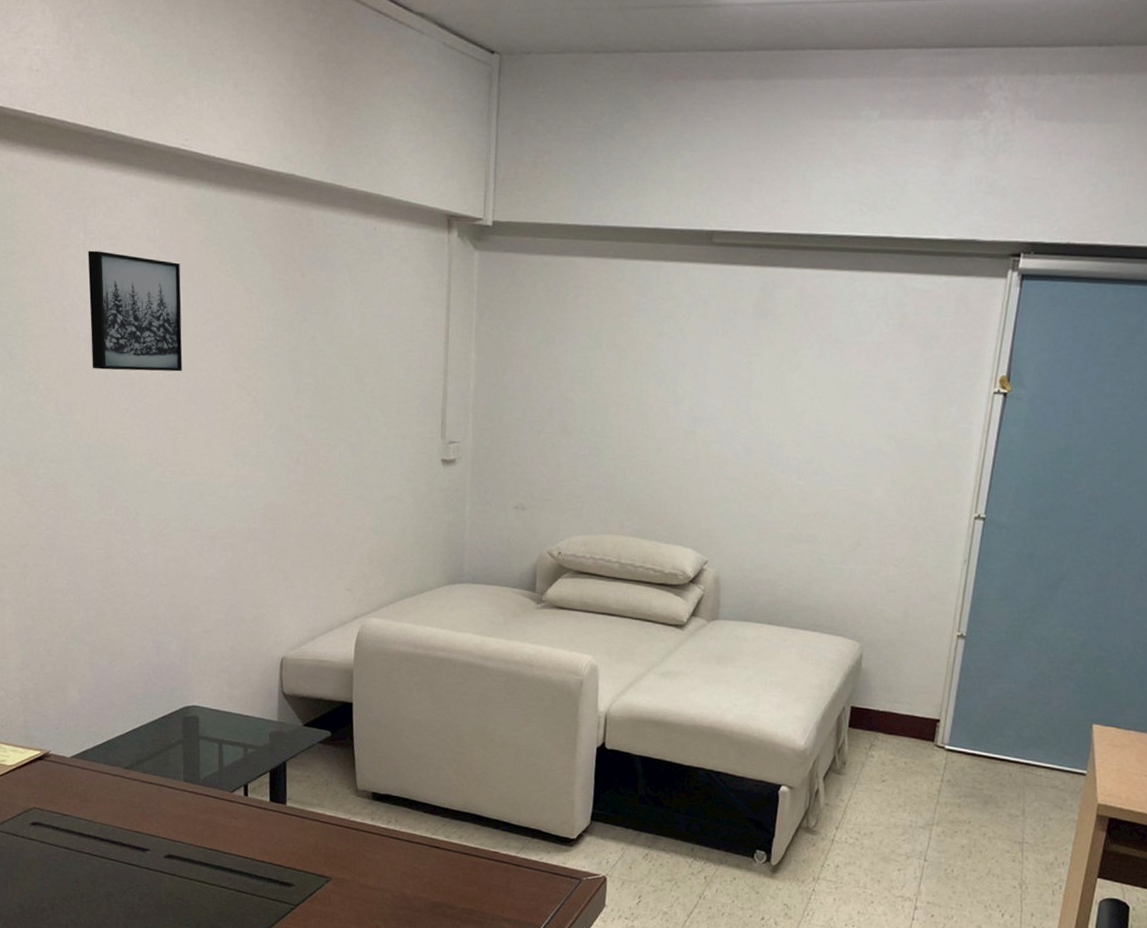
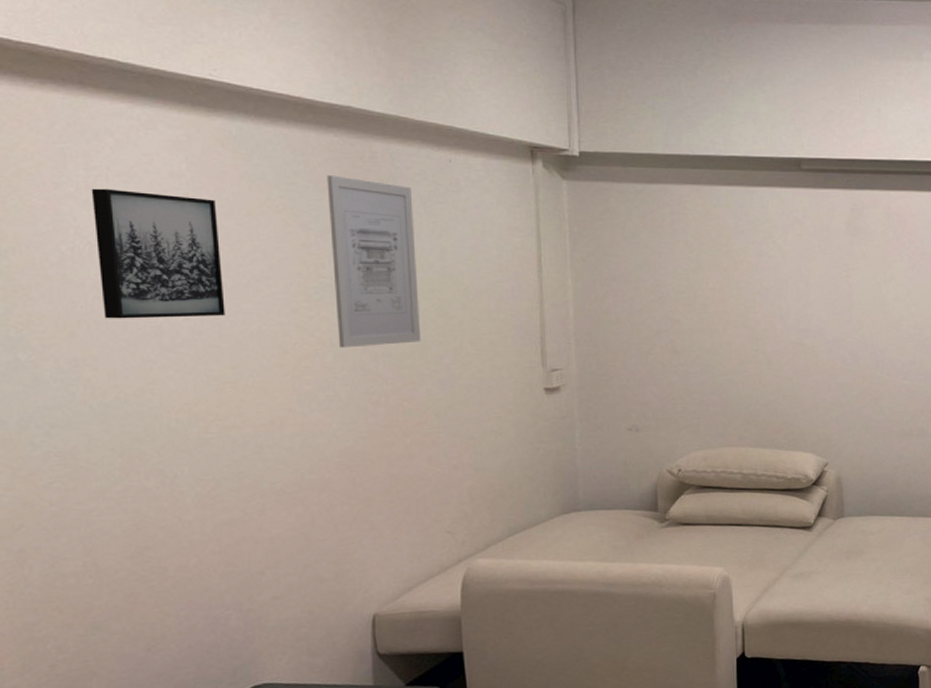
wall art: none [269,242,340,408] -> present [327,175,422,348]

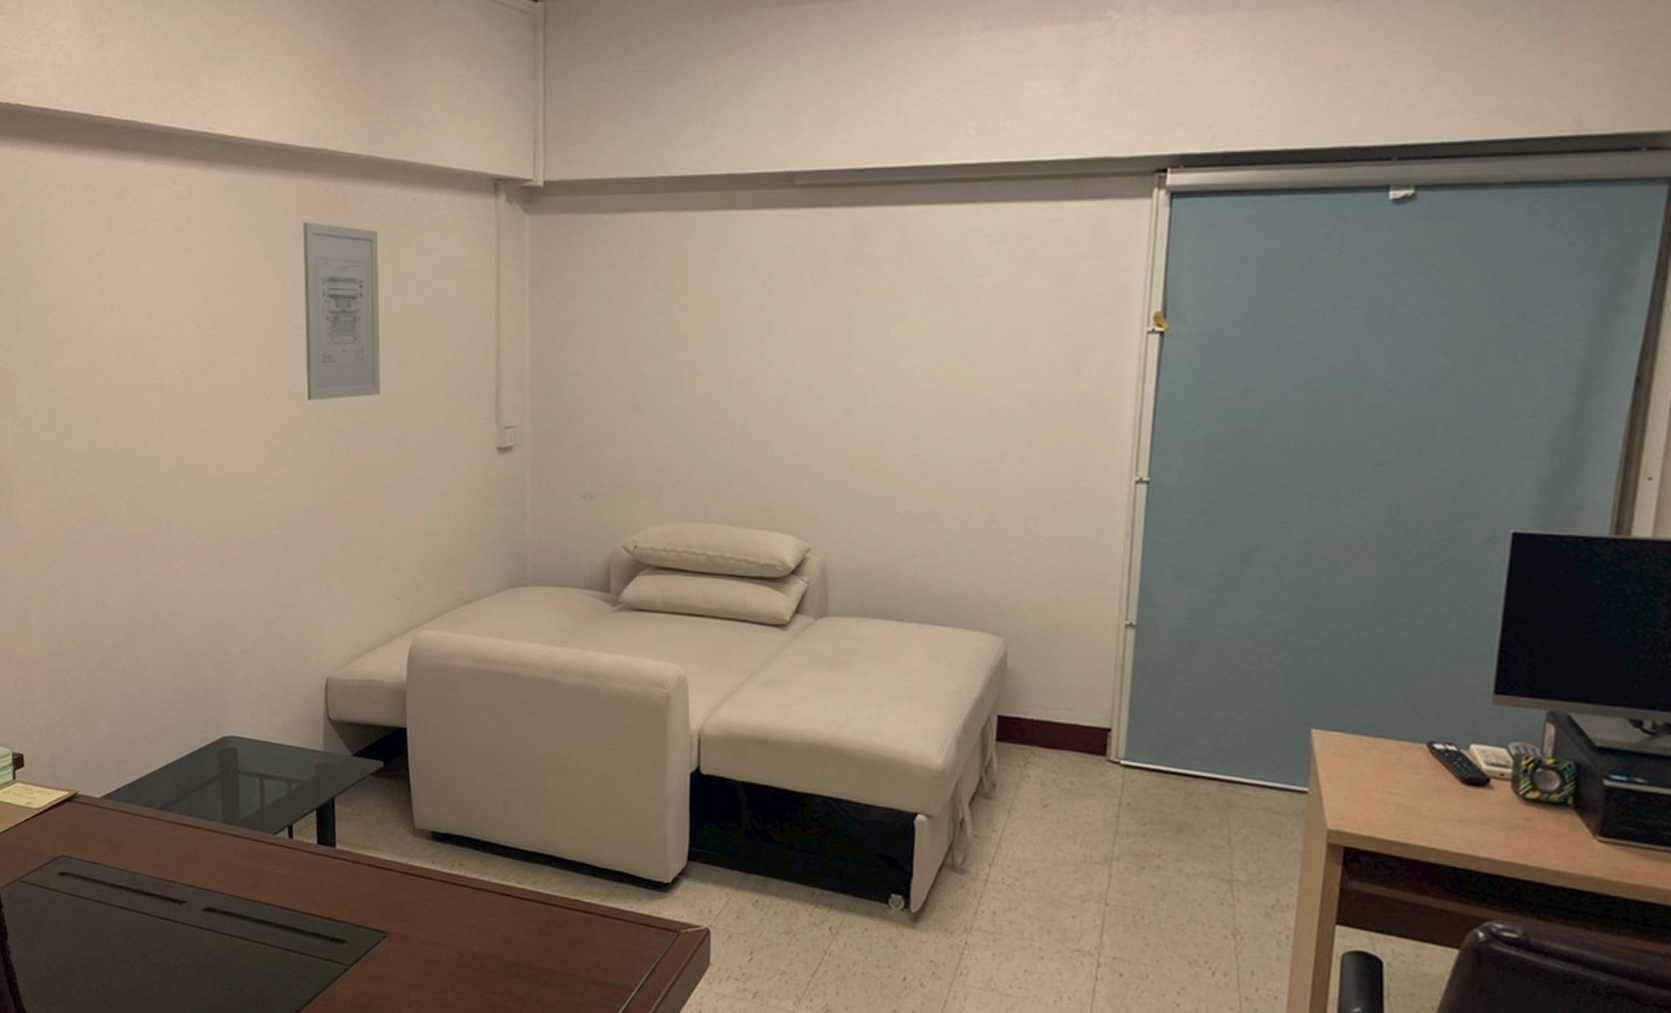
wall art: present [91,188,225,319] -> none [113,246,213,371]

